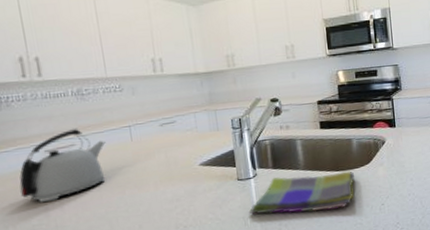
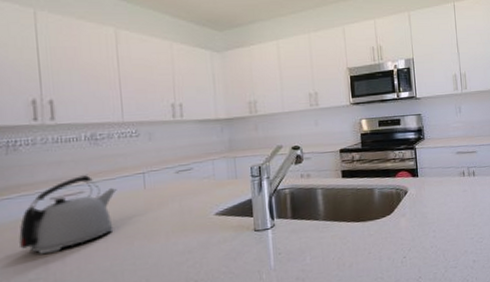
dish towel: present [248,171,354,215] -> none [264,222,376,268]

